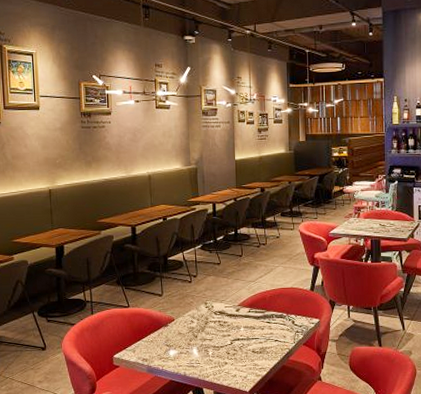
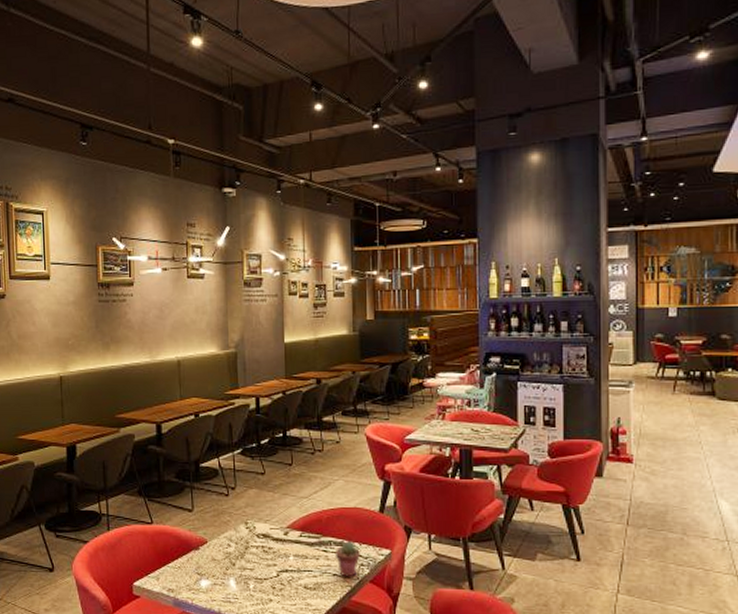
potted succulent: none [276,314,297,342] -> present [334,541,361,577]

